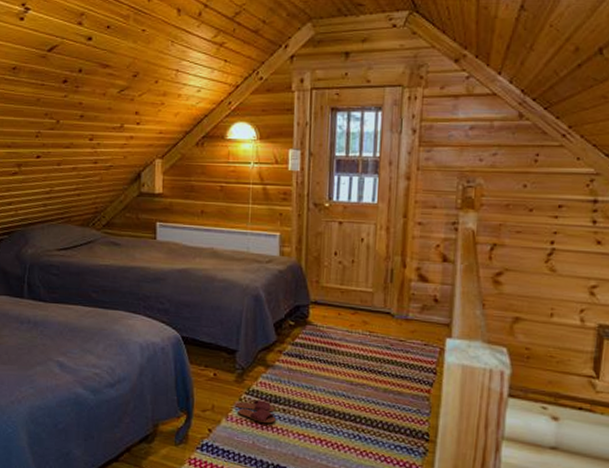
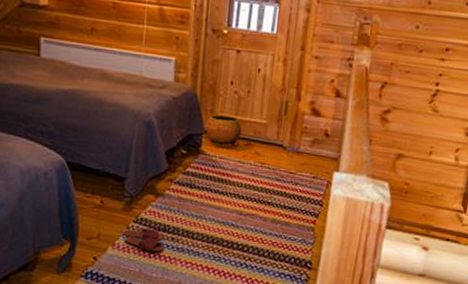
clay pot: none [312,285,349,315] -> present [205,114,242,146]

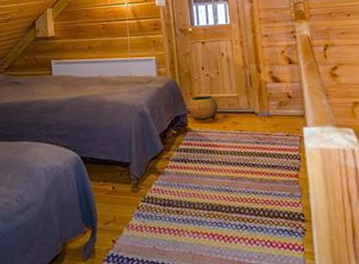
slippers: present [123,228,165,251] -> none [134,205,172,226]

